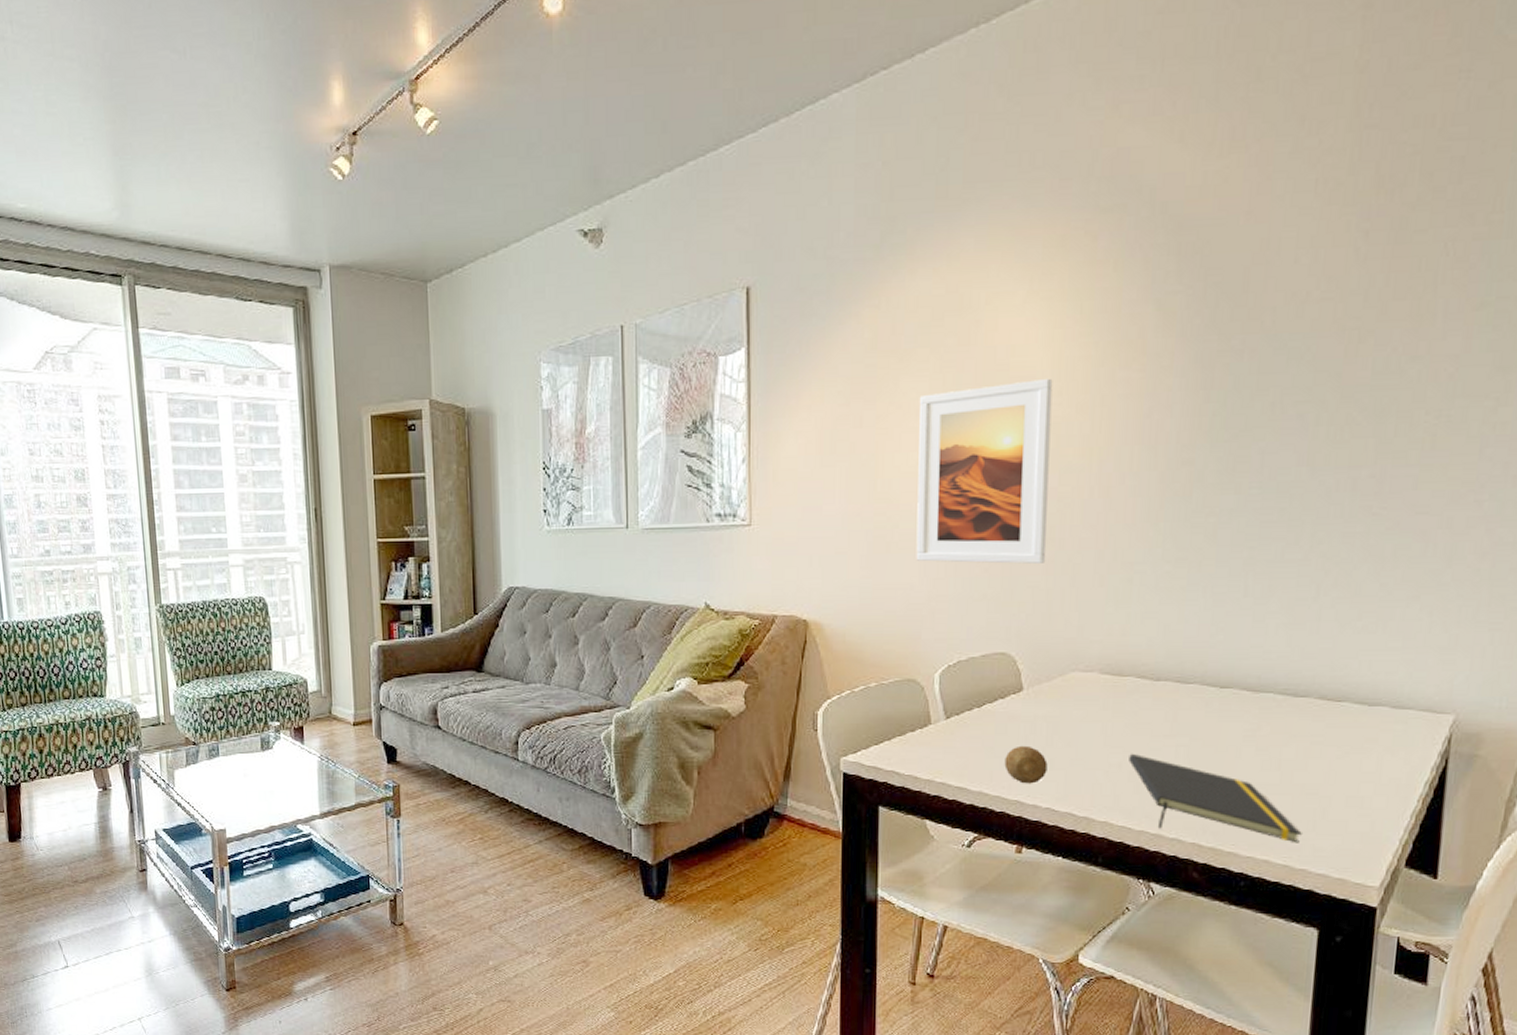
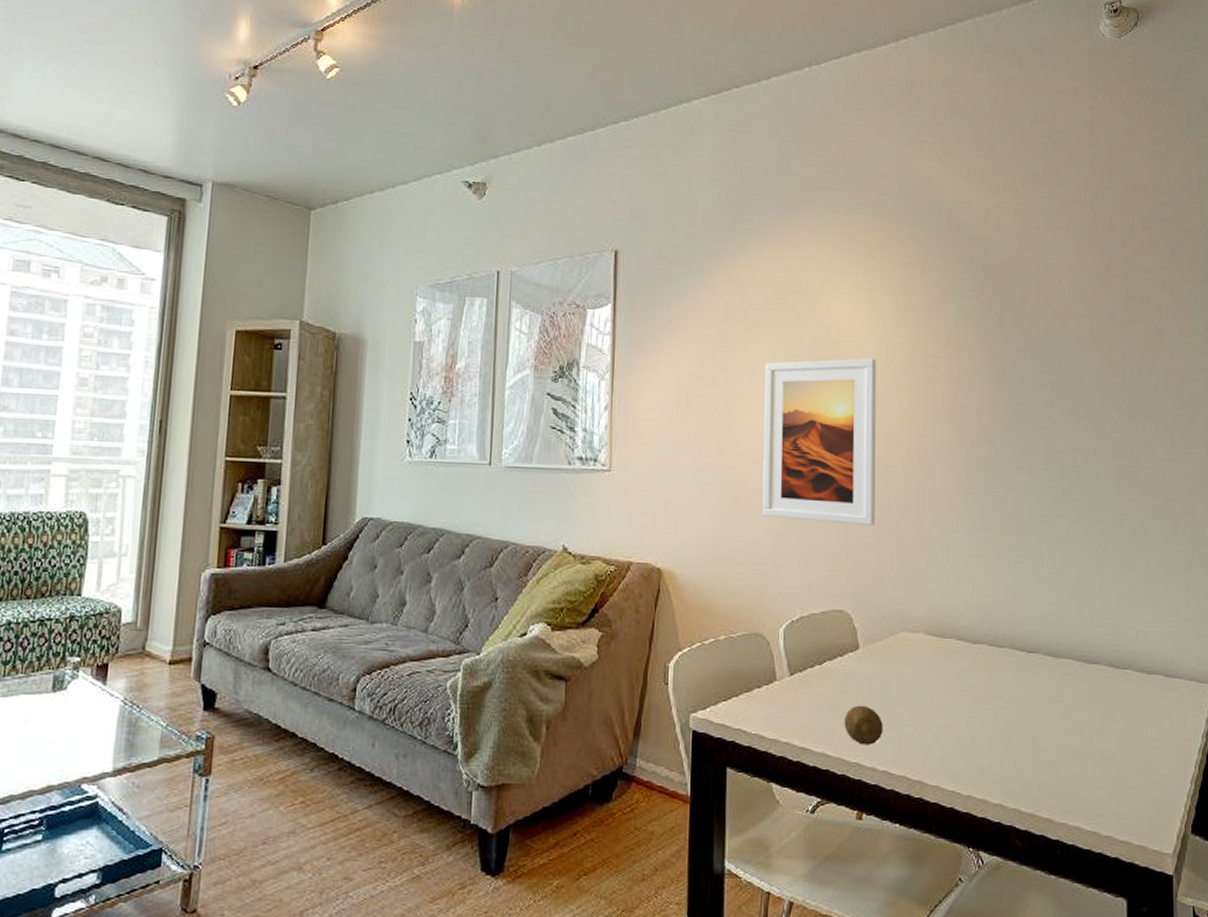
notepad: present [1129,753,1302,843] -> none [954,715,1105,809]

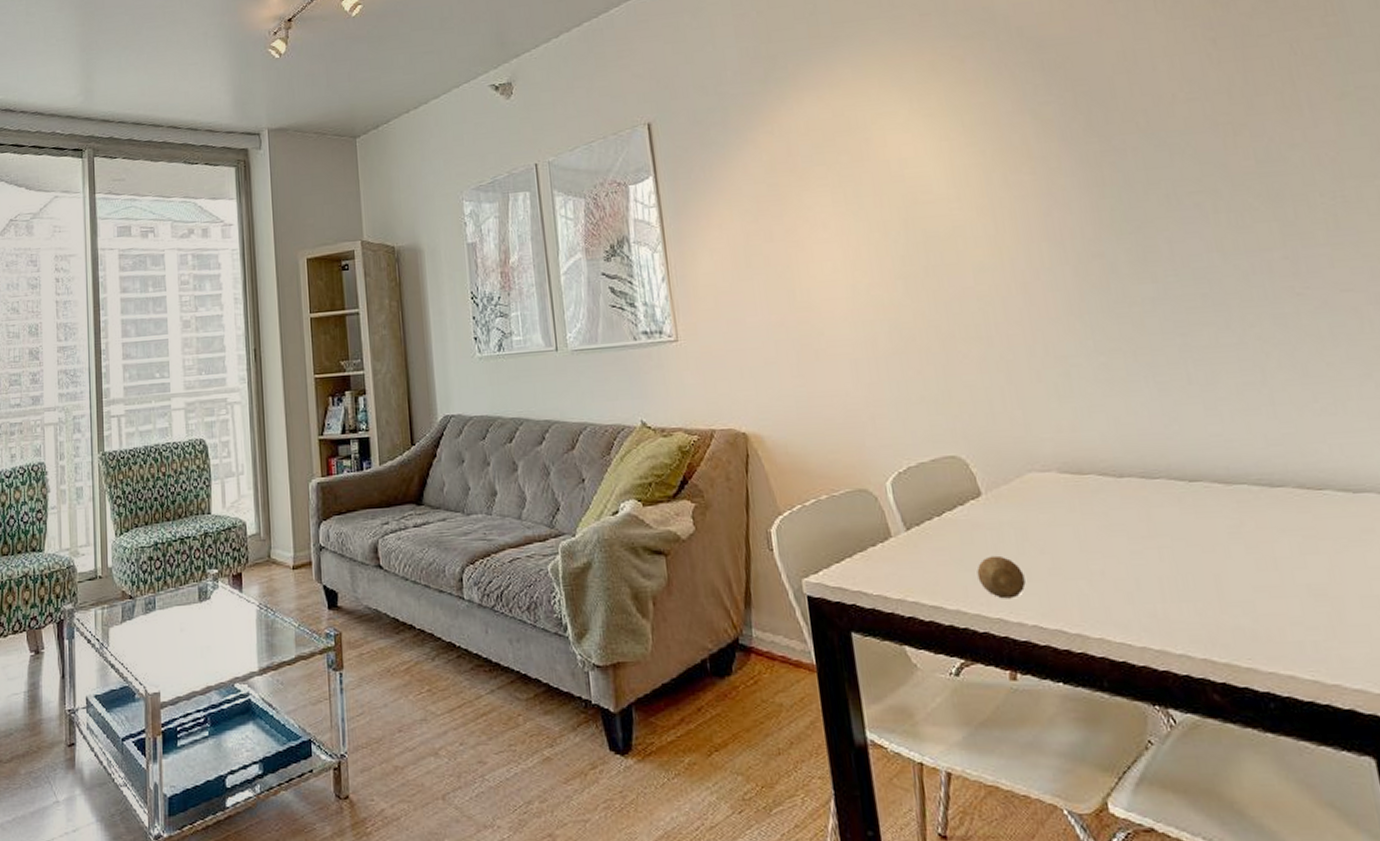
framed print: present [762,358,877,525] -> none [823,185,978,367]

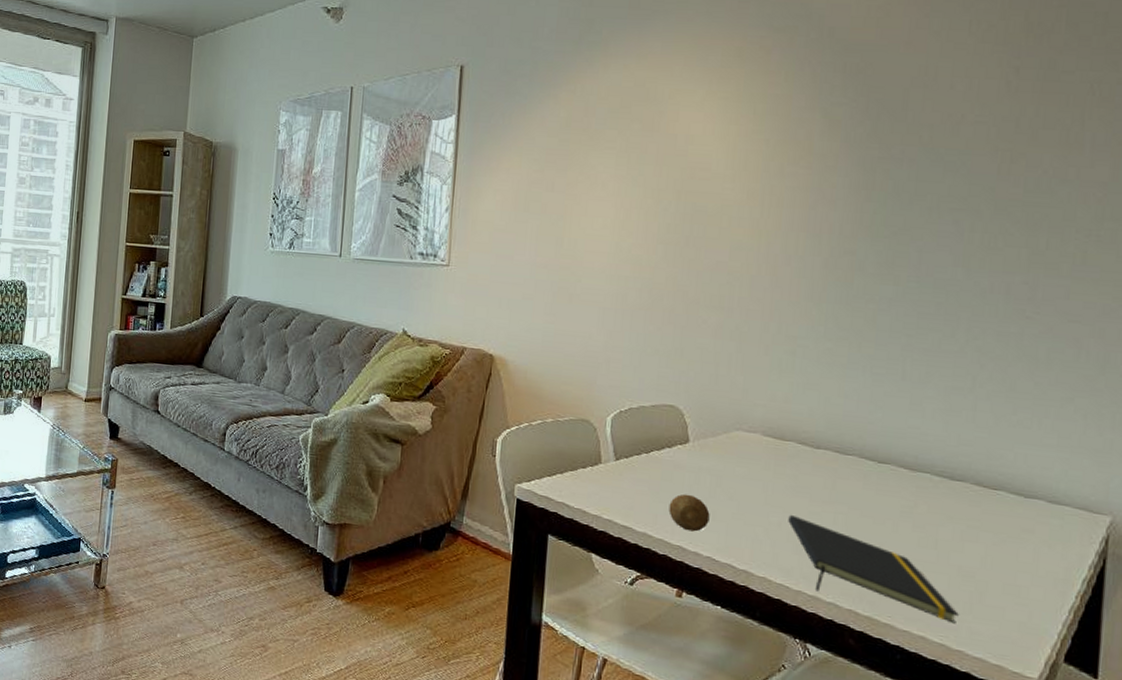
notepad: none [1110,558,1323,654] -> present [788,514,959,624]

